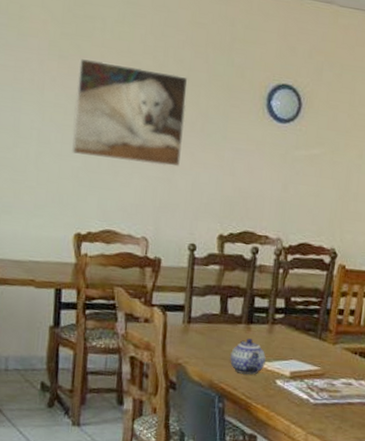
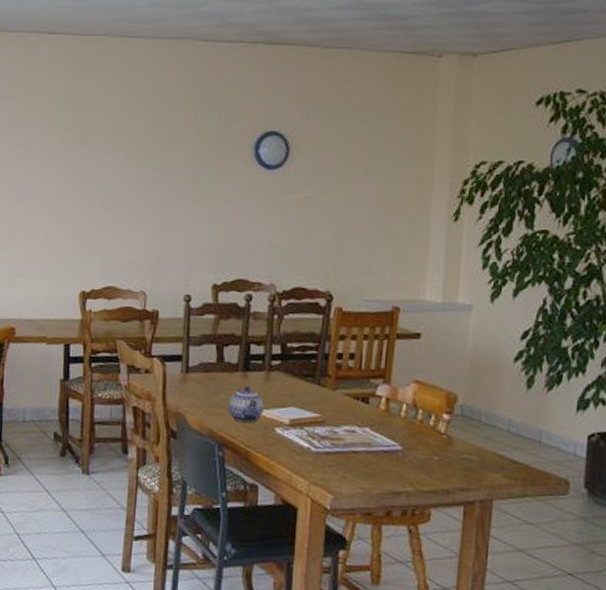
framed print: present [72,58,188,167] -> none [76,129,178,222]

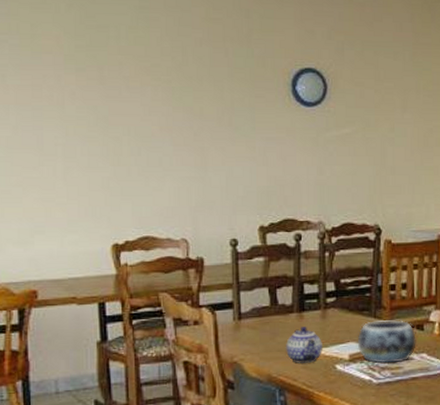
decorative bowl: none [298,388,361,434] -> present [357,320,416,364]

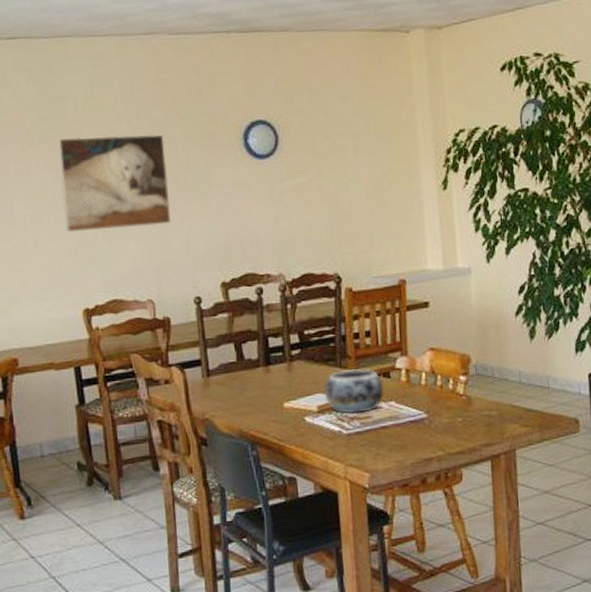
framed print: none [96,68,212,165] -> present [58,134,171,232]
teapot: present [286,327,324,363] -> none [254,380,292,417]

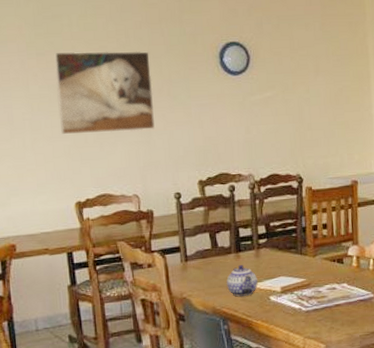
teapot: none [254,380,292,417] -> present [226,265,259,297]
decorative bowl: present [324,368,384,414] -> none [286,255,338,294]

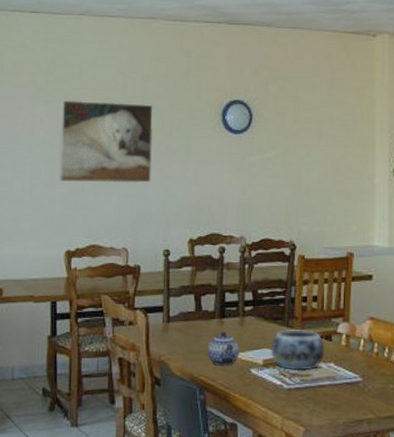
decorative bowl: none [286,255,338,294] -> present [270,330,325,371]

